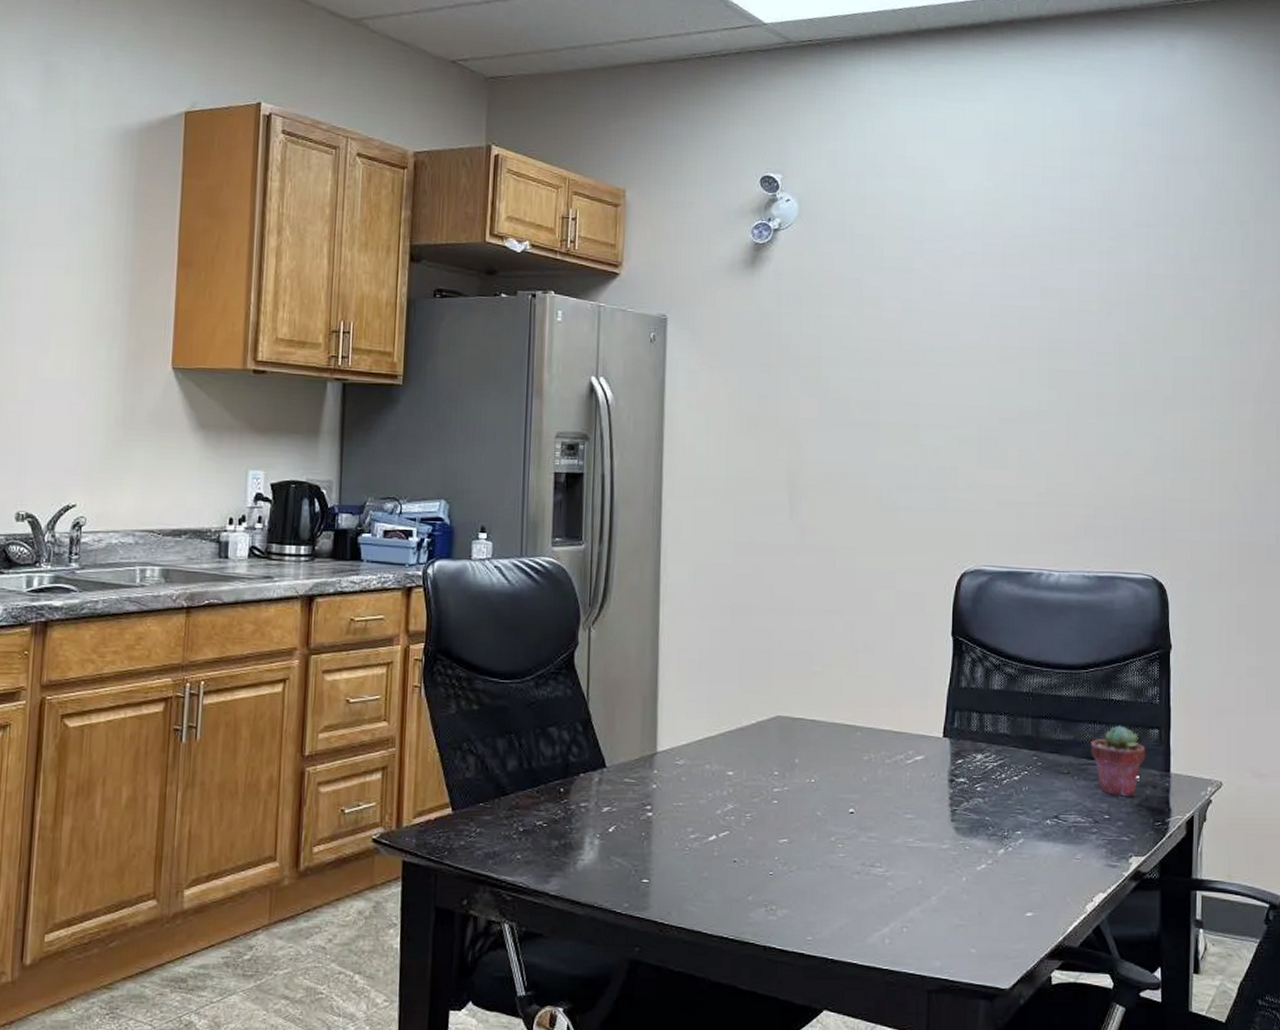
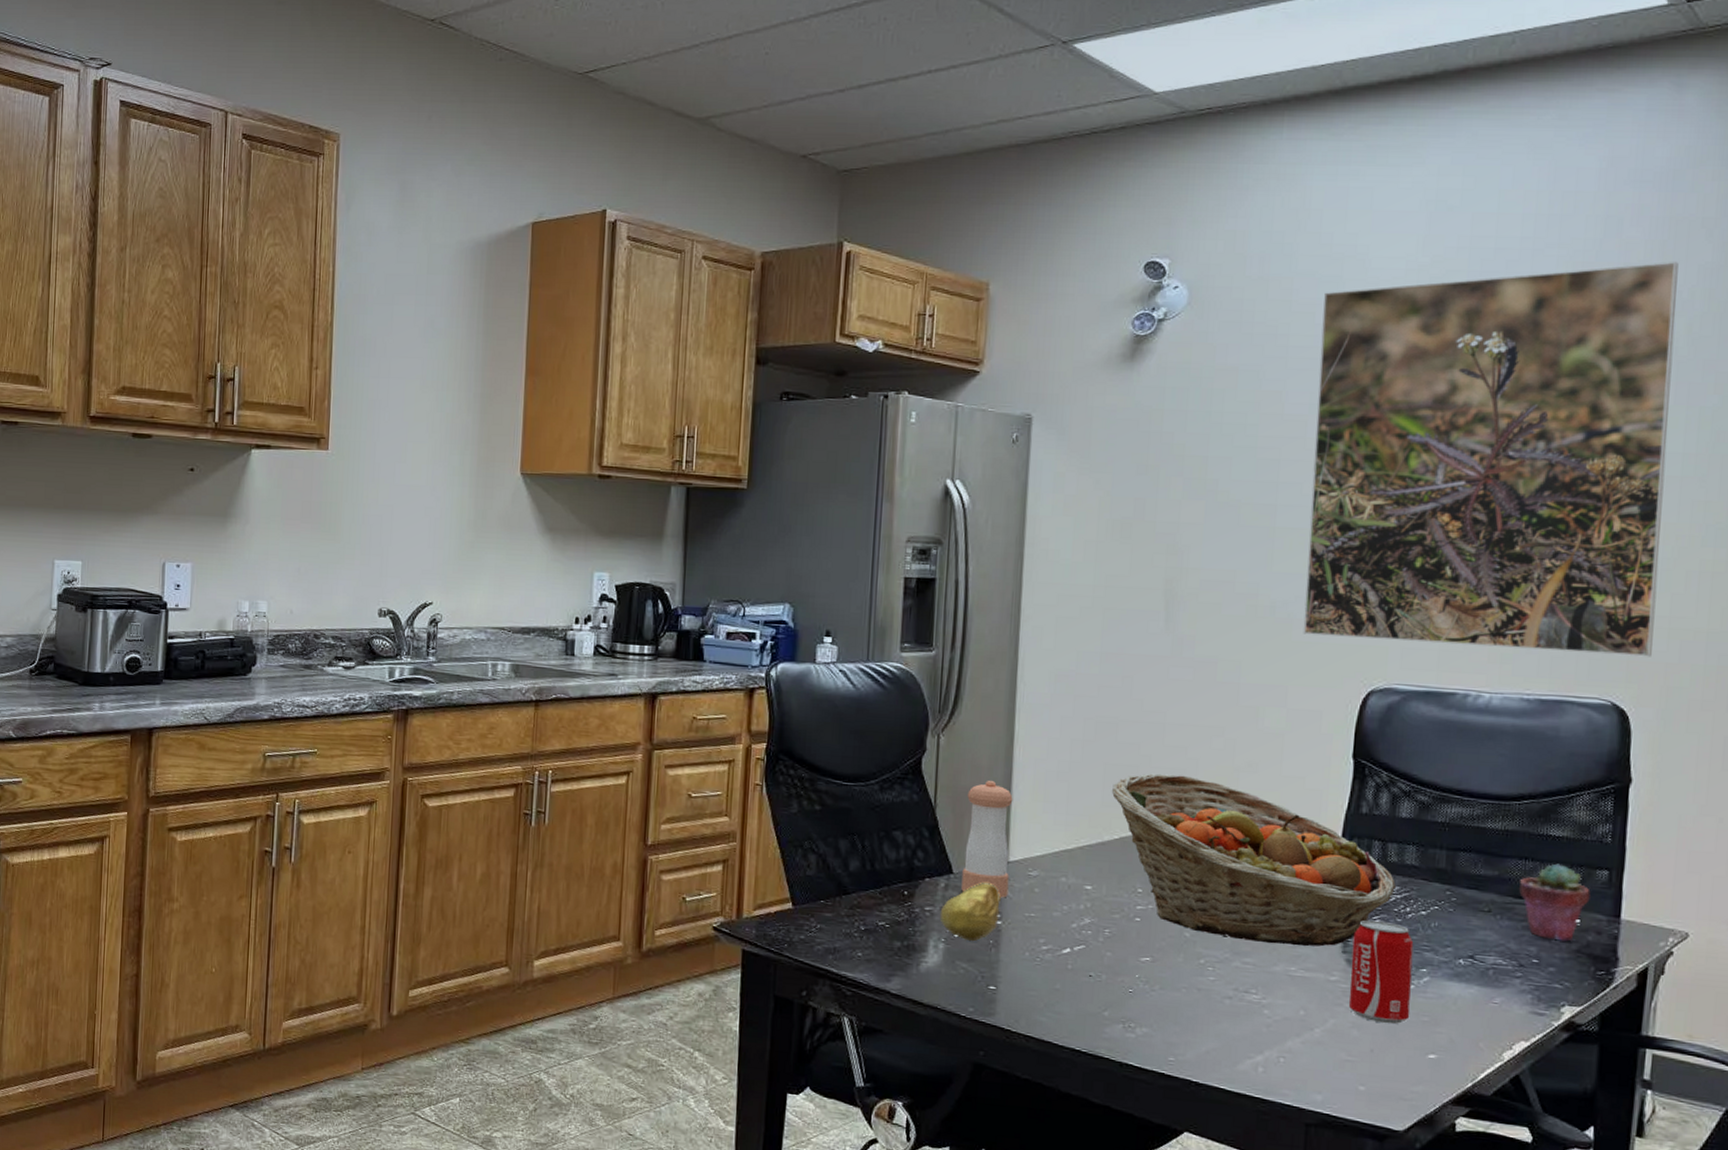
banana: none [594,775,651,836] -> present [939,883,1001,942]
pepper shaker: none [614,672,660,789] -> present [961,781,1013,898]
fruit basket: none [747,658,992,818] -> present [1111,773,1396,947]
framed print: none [906,193,1181,536] -> present [1303,262,1679,657]
beverage can: none [959,788,1010,887] -> present [1349,920,1414,1025]

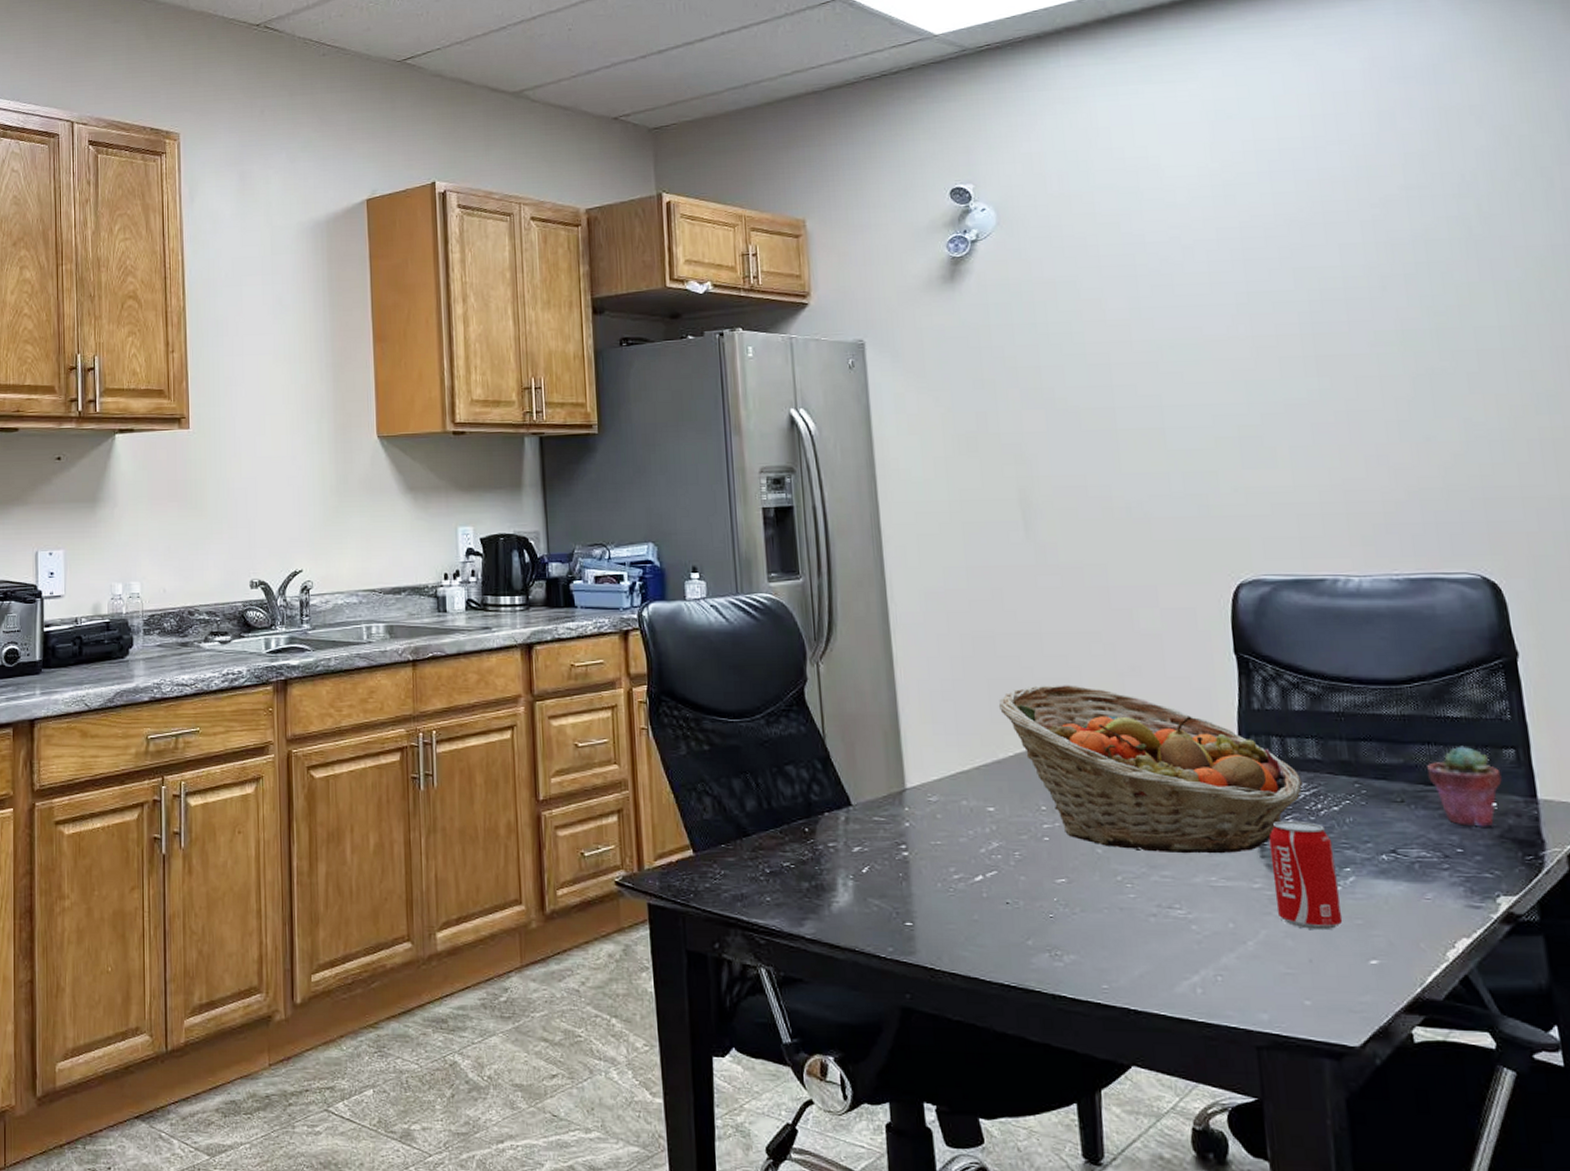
banana: present [939,883,1001,942] -> none [844,813,906,876]
pepper shaker: present [961,781,1013,898] -> none [855,706,911,827]
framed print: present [1303,262,1679,657] -> none [1125,148,1511,532]

